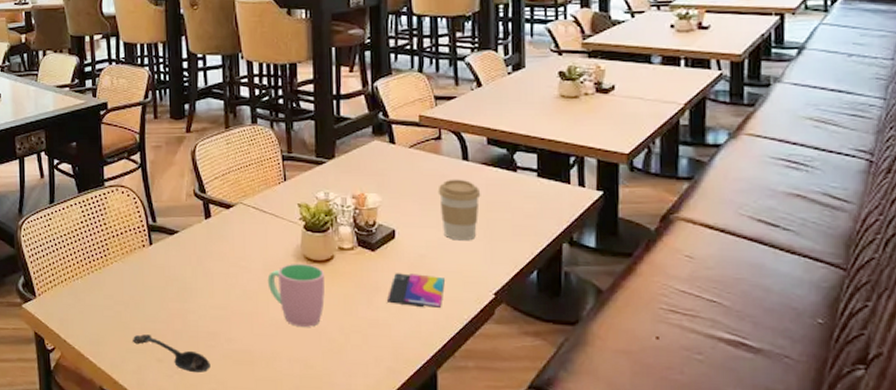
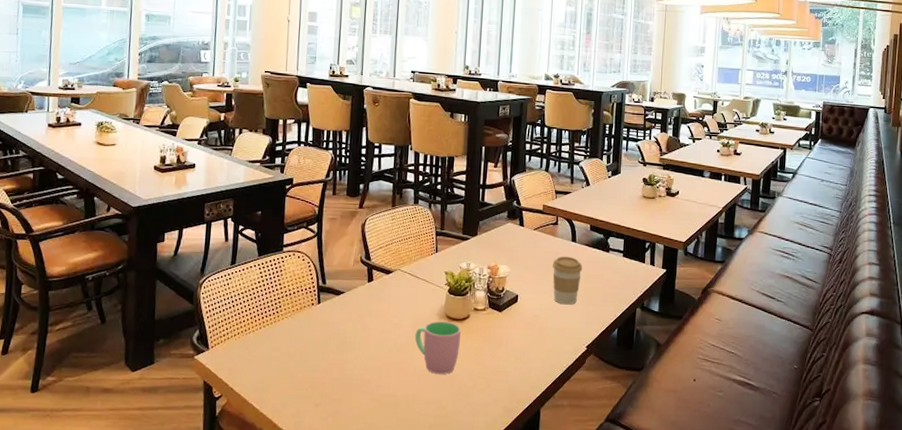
spoon: present [133,334,211,373] -> none [295,382,361,416]
smartphone: present [387,273,445,309] -> none [508,330,552,359]

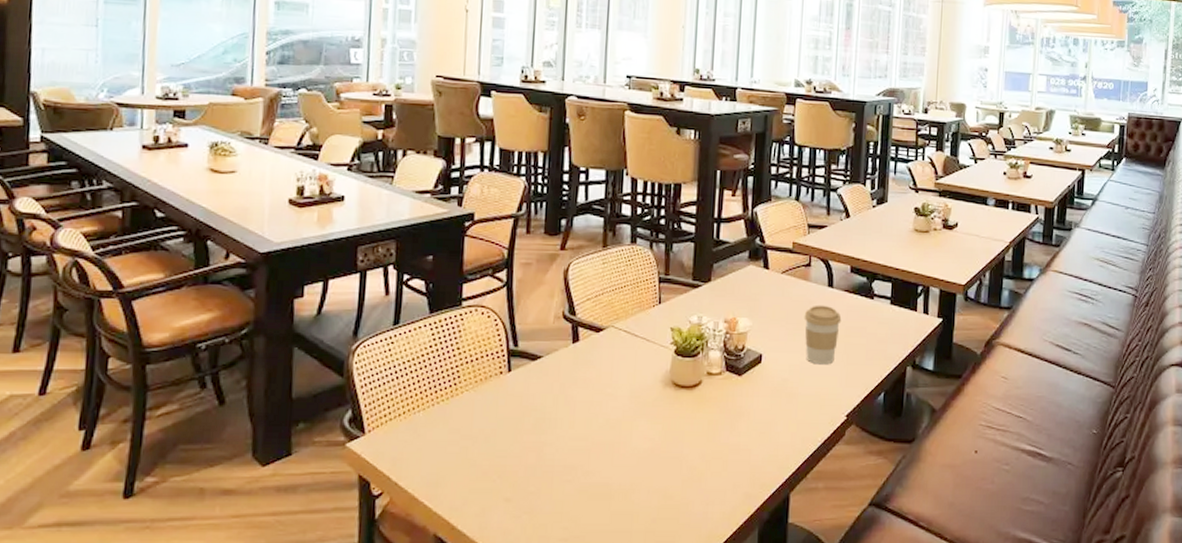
cup: present [415,321,461,374] -> none [632,389,691,455]

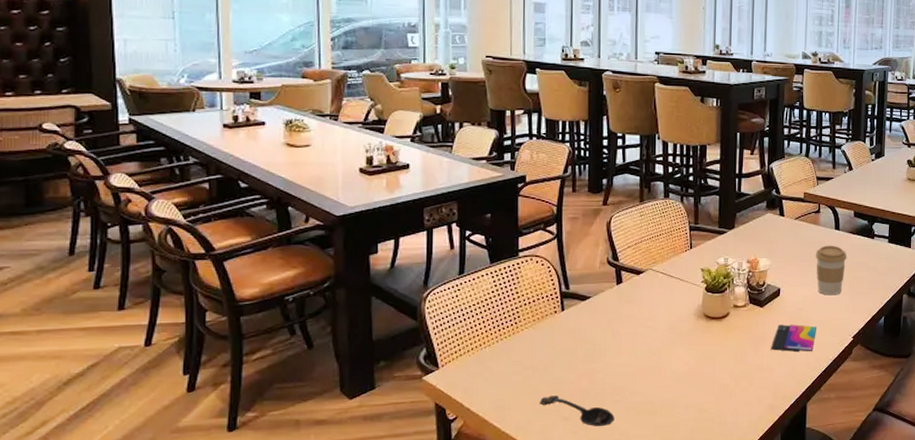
spoon: none [478,472,564,512] -> present [540,395,615,427]
smartphone: none [750,397,803,432] -> present [771,324,816,352]

